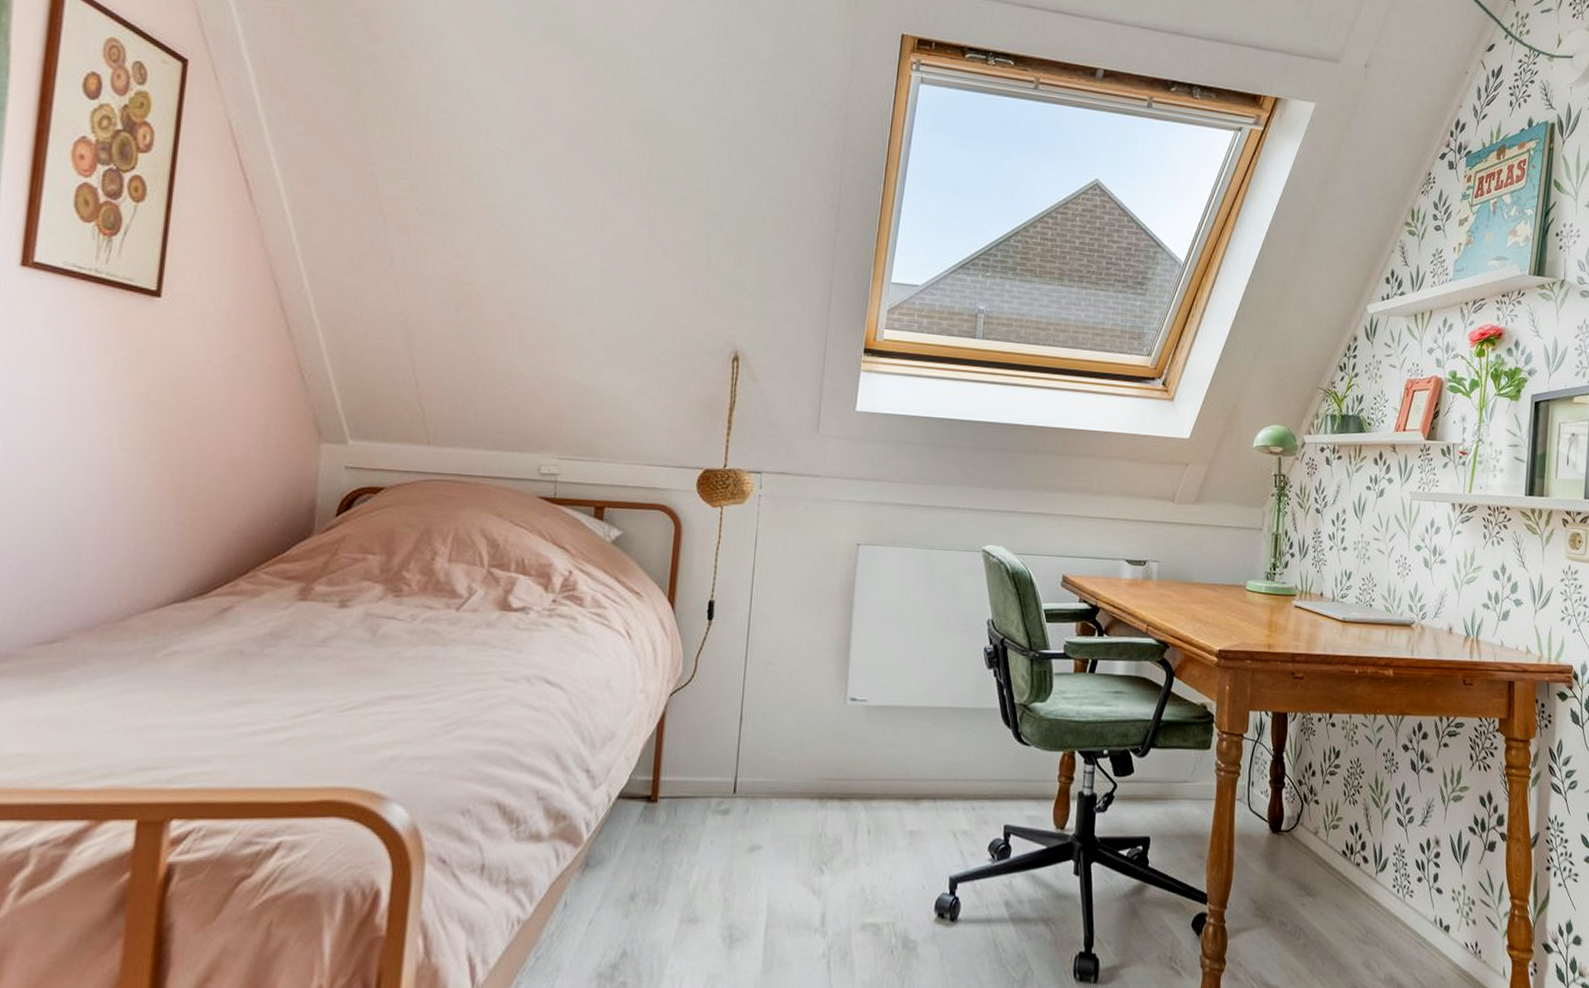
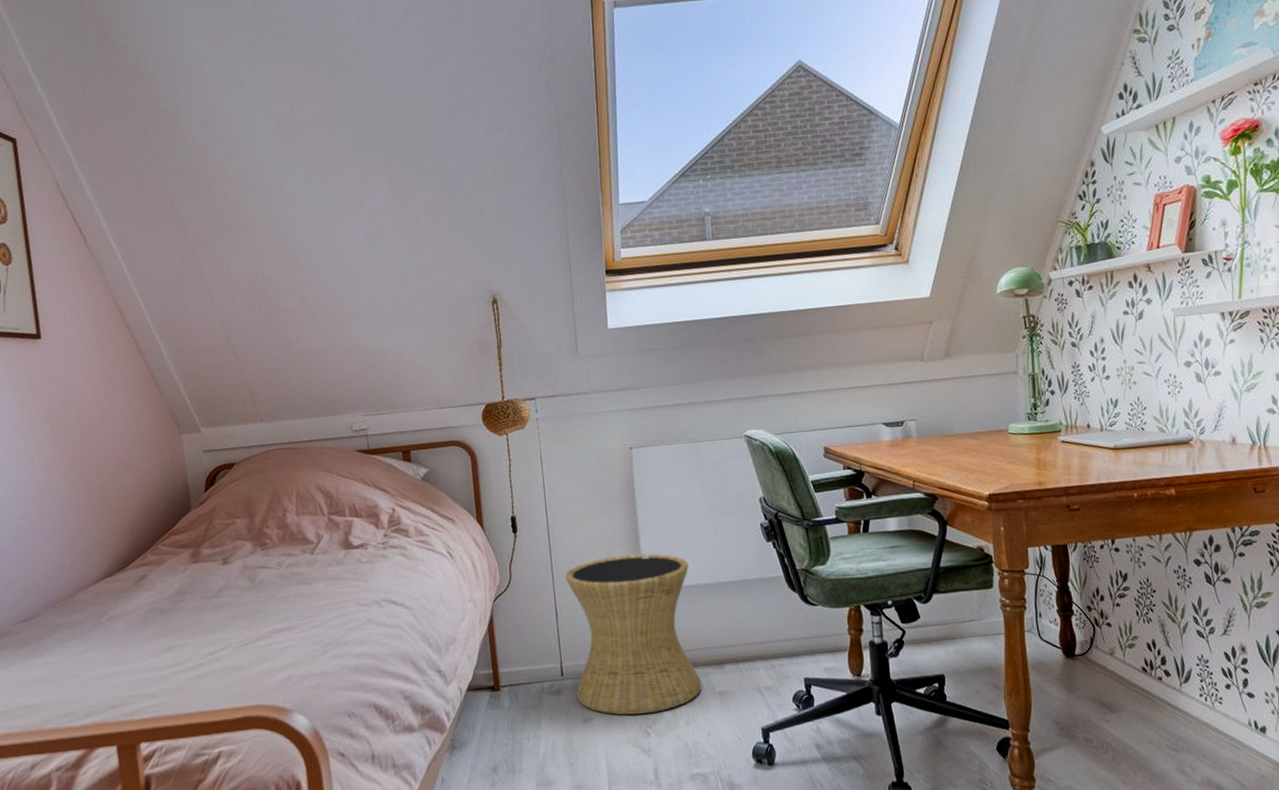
side table: none [746,661,900,847] -> present [565,553,703,715]

